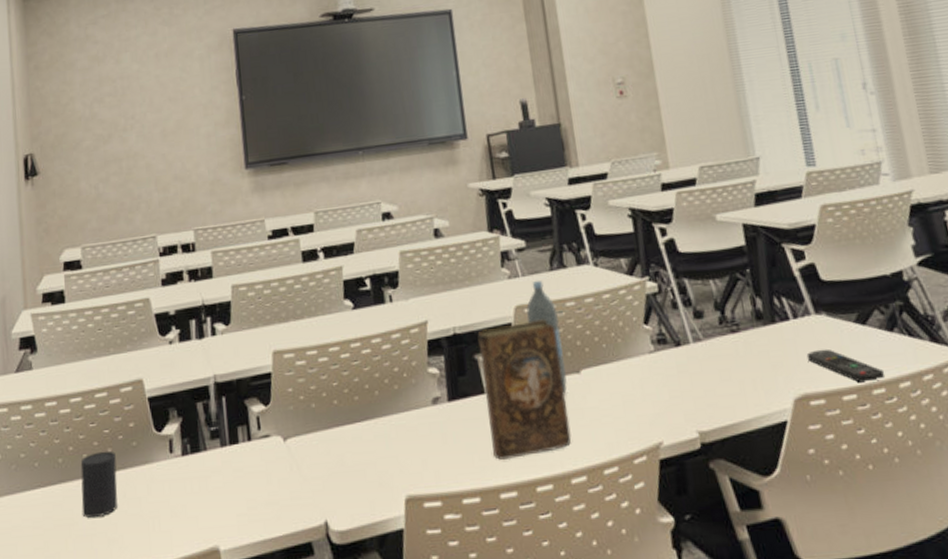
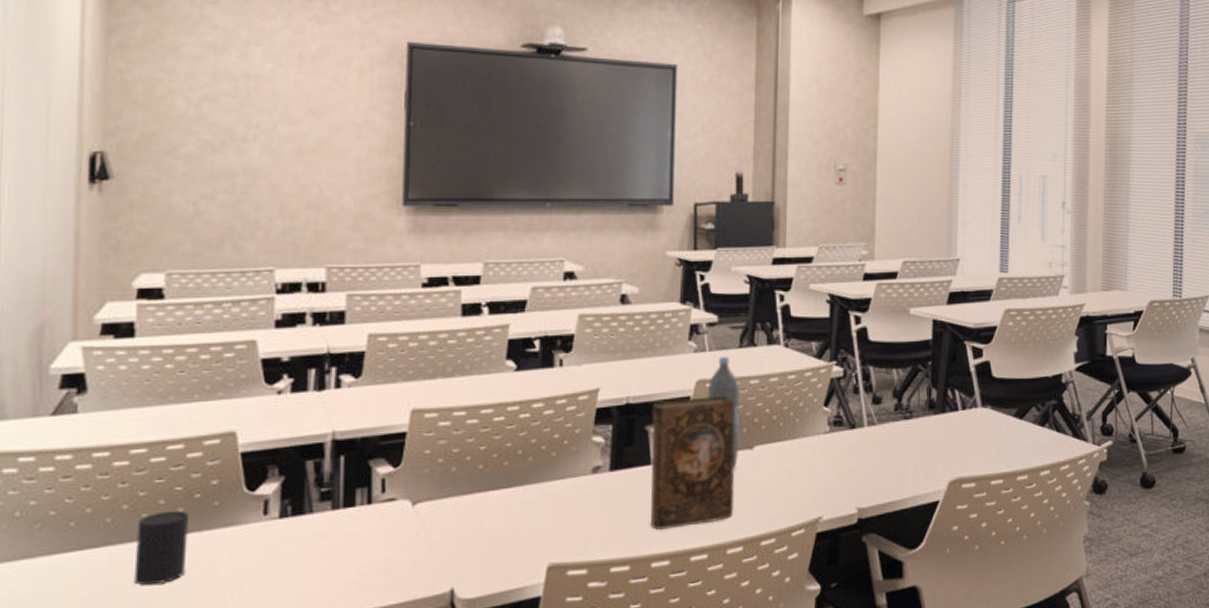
remote control: present [806,348,885,383] -> none [967,438,1030,470]

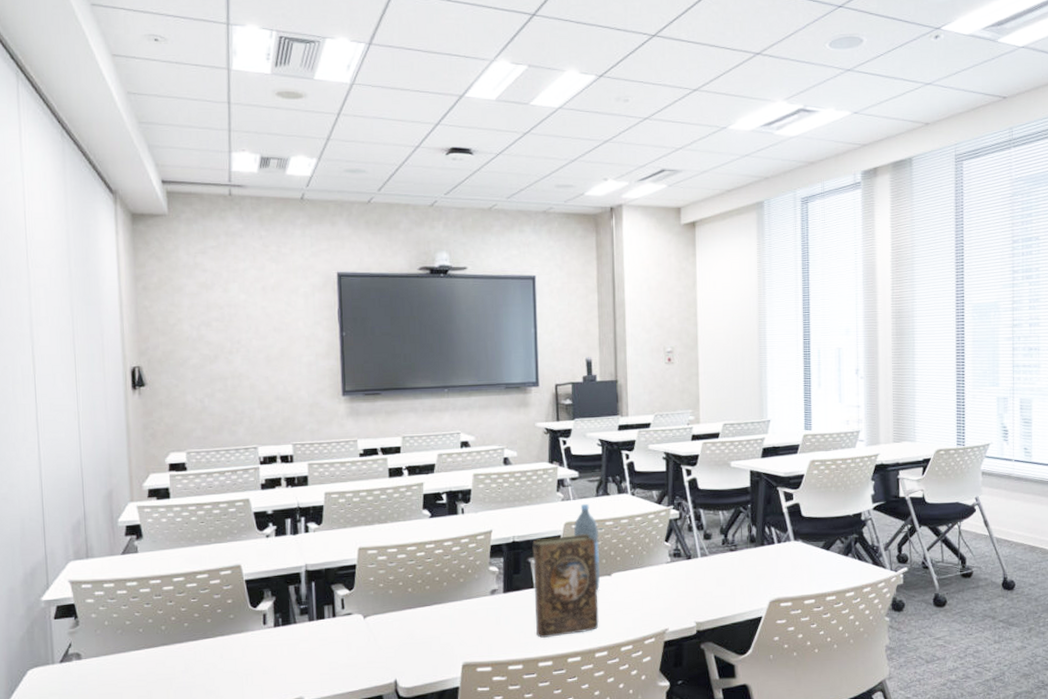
cup: present [133,510,189,586] -> none [182,621,216,674]

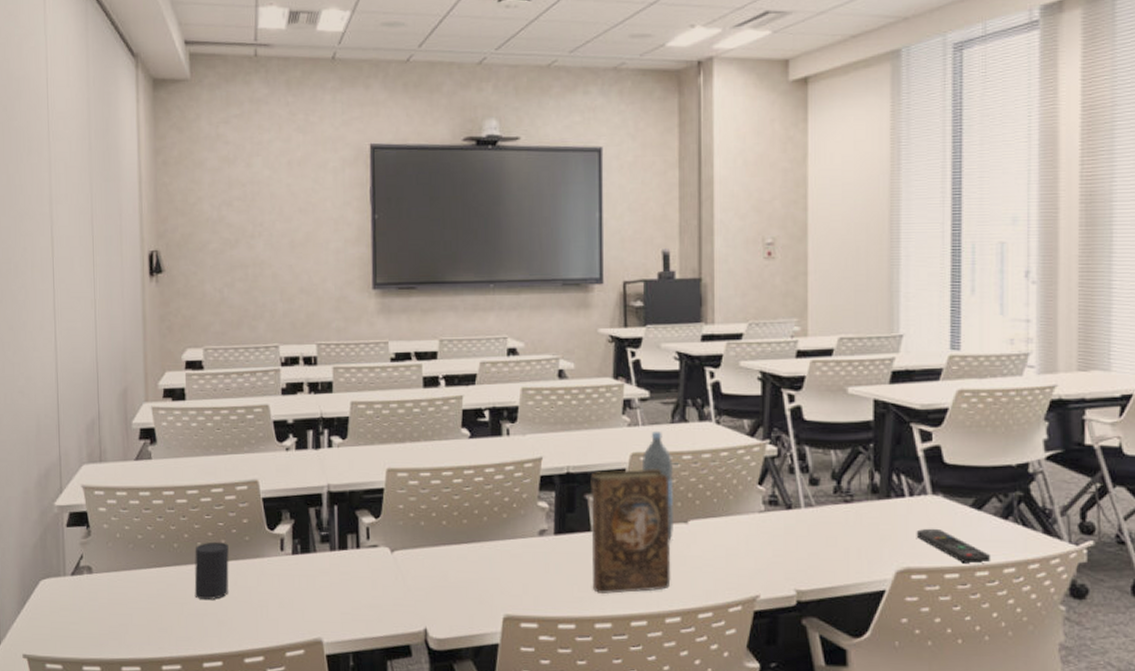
cup: none [182,621,216,674] -> present [194,541,229,601]
remote control: none [783,566,837,592] -> present [916,528,991,564]

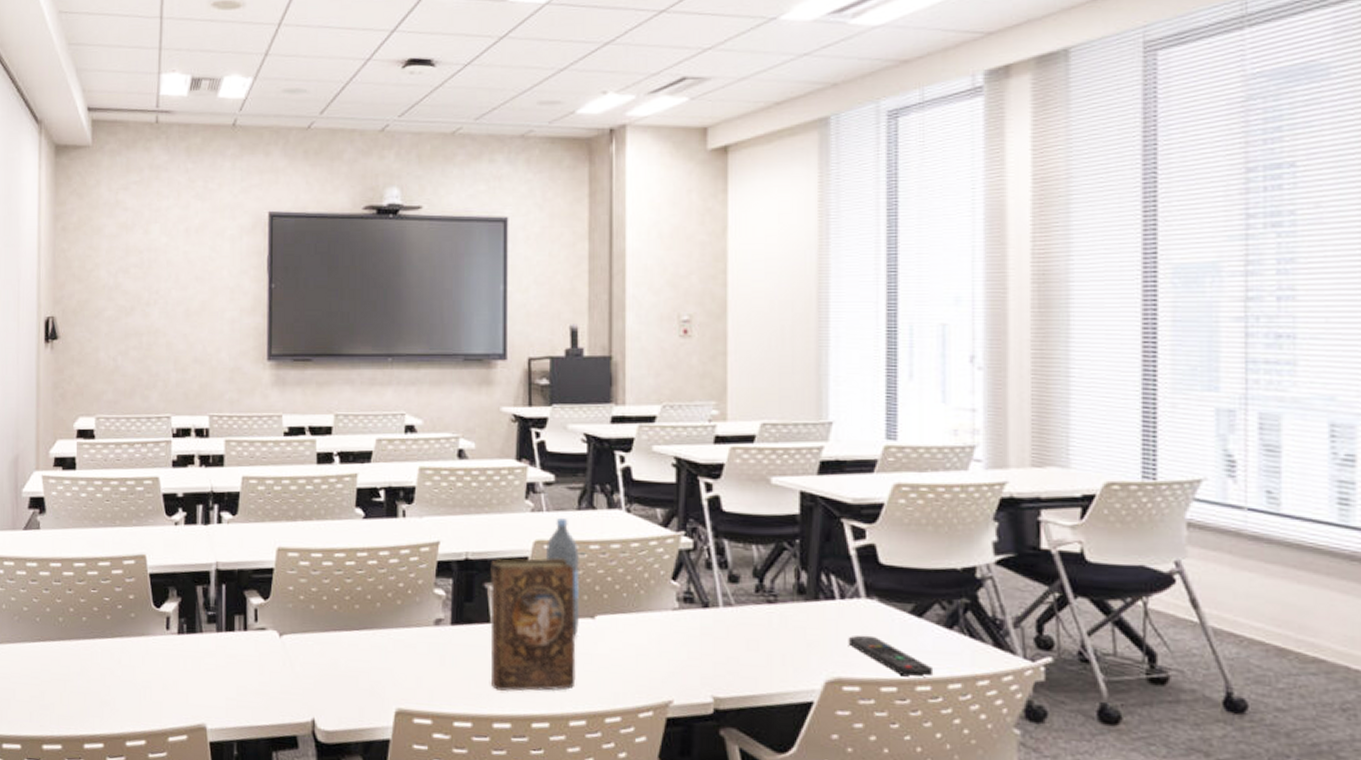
cup: present [194,541,229,601] -> none [78,617,114,678]

